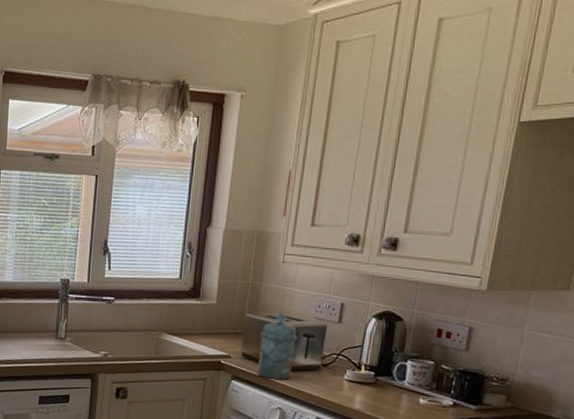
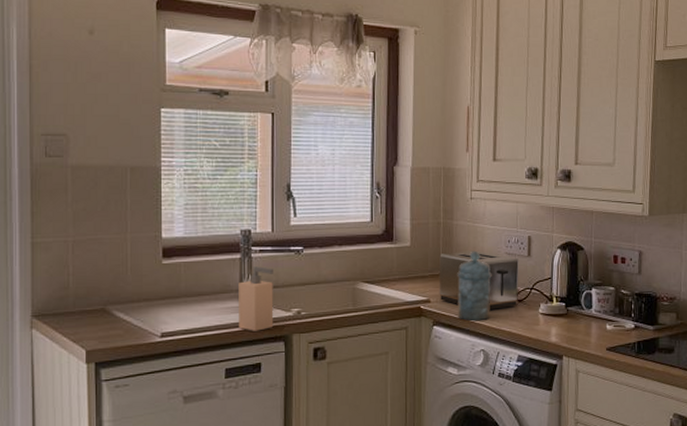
soap dispenser: none [53,312,87,368] -> present [239,266,274,331]

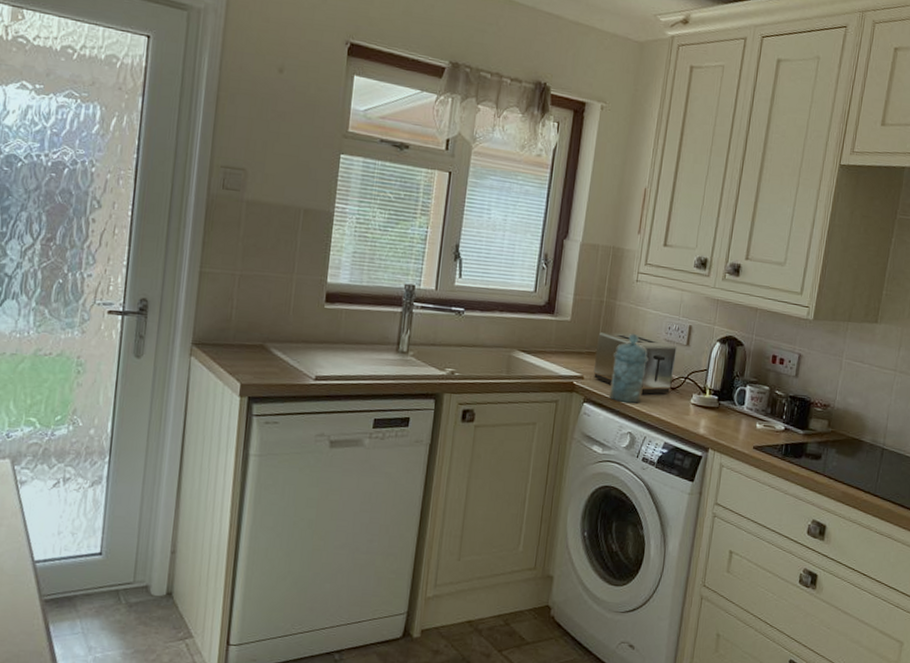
soap dispenser: present [239,266,274,331] -> none [392,322,434,386]

